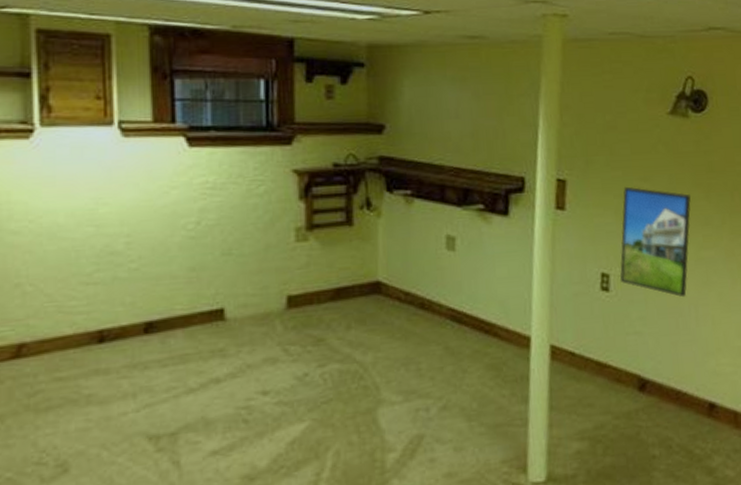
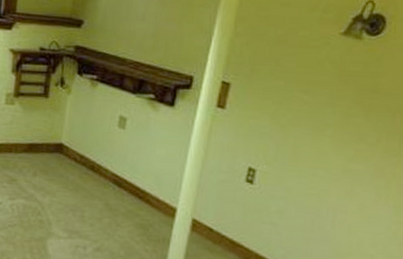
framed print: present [619,186,691,298] -> none [265,95,349,202]

